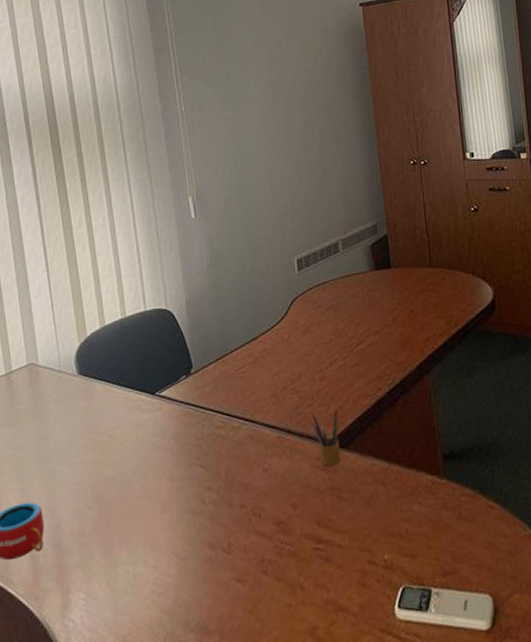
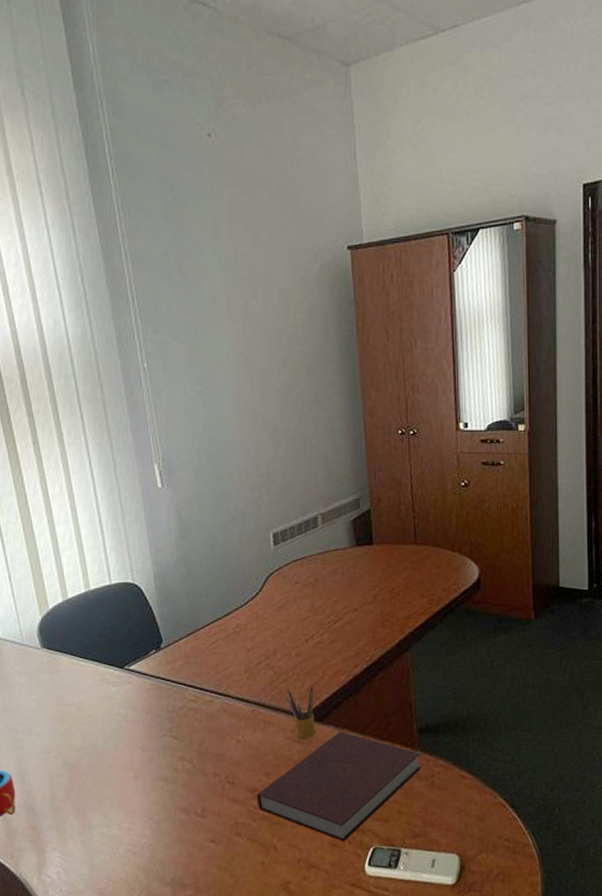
notebook: none [283,458,449,581] -> present [257,731,422,842]

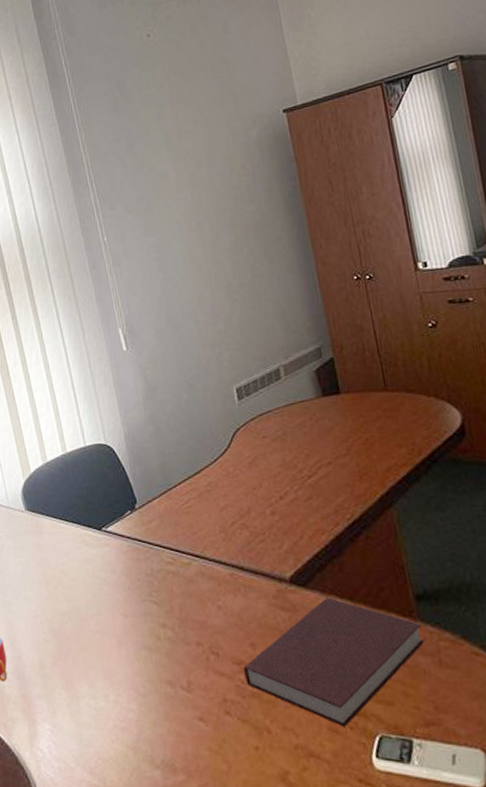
pencil box: present [285,685,316,739] -> none [264,545,301,605]

